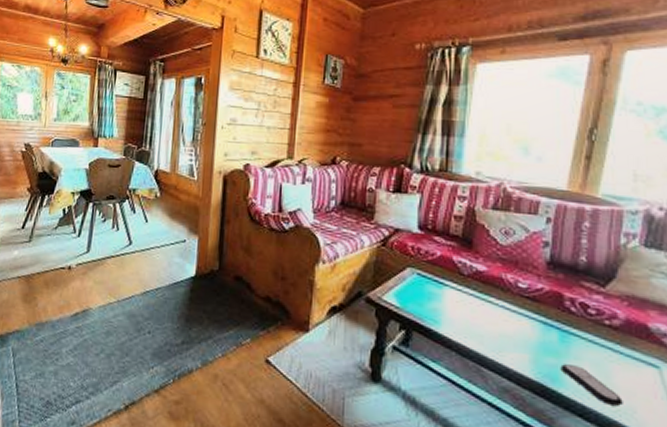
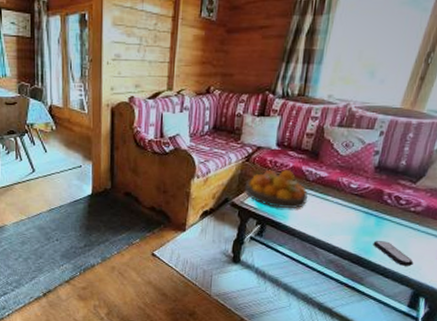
fruit bowl: none [381,258,463,312] -> present [244,169,308,210]

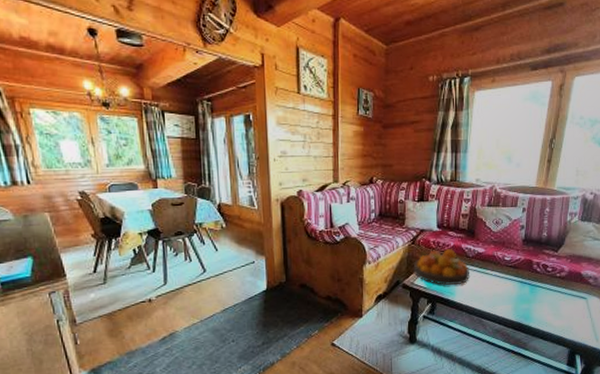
remote control: present [373,241,414,266] -> none [530,306,566,328]

